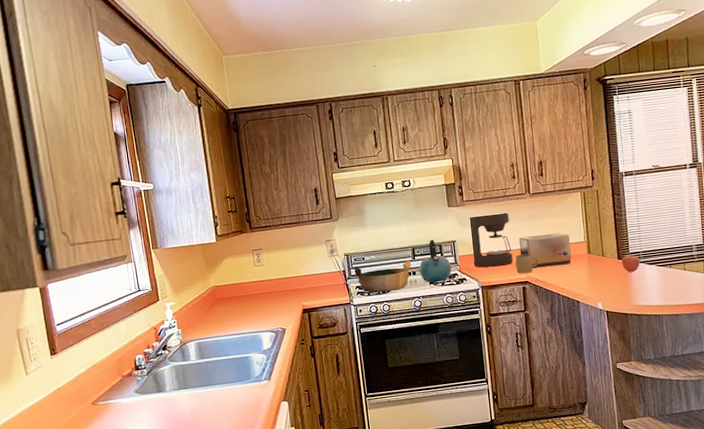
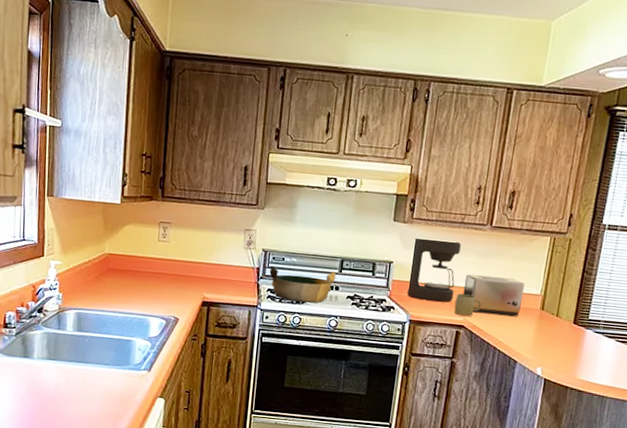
kettle: present [419,240,452,283] -> none [343,255,381,305]
fruit: present [621,251,641,273] -> none [576,317,599,342]

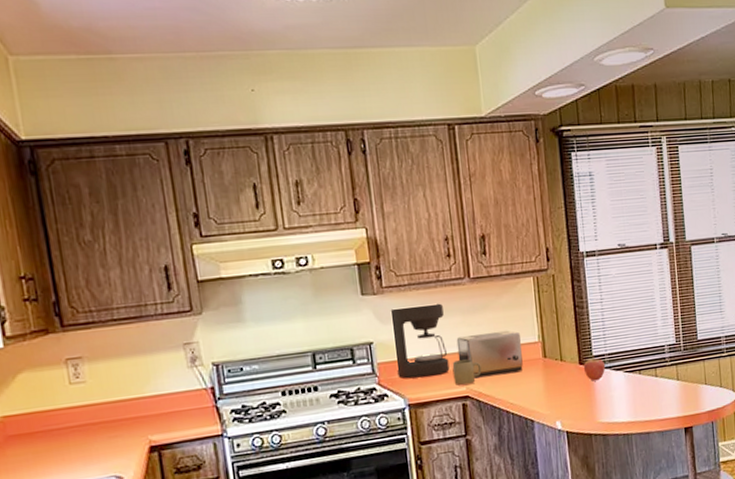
cooking pot: present [269,265,336,303] -> none [227,370,312,419]
fruit: none [576,317,599,342] -> present [583,354,606,381]

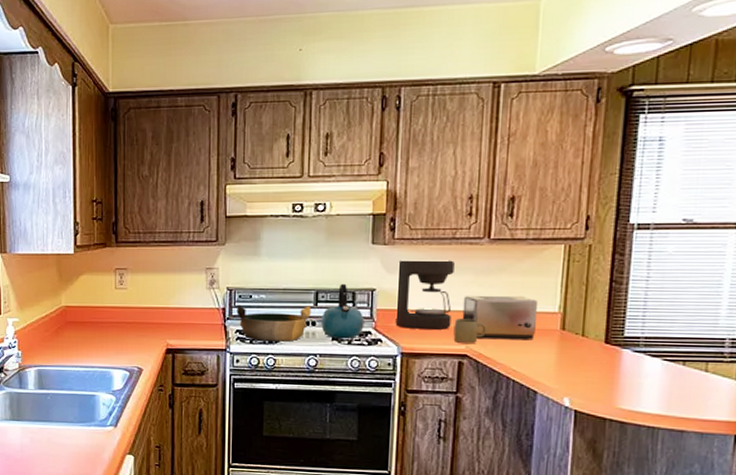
cooking pot: none [227,370,312,419] -> present [236,304,312,342]
kettle: none [322,341,368,402] -> present [321,284,365,339]
fruit: present [583,354,606,381] -> none [609,334,639,364]

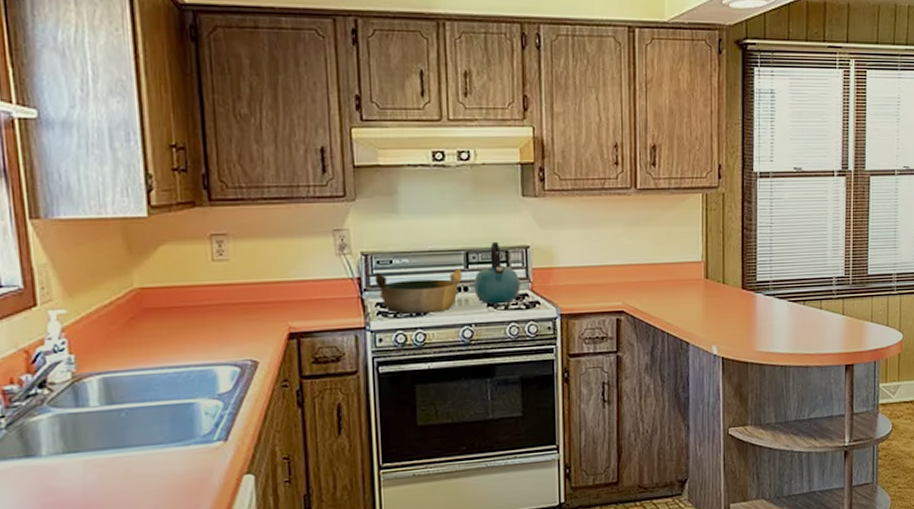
coffee maker: present [395,260,455,330] -> none [550,212,607,288]
mug: present [453,319,486,344] -> none [609,273,640,300]
toaster: present [462,295,537,340] -> none [616,246,683,294]

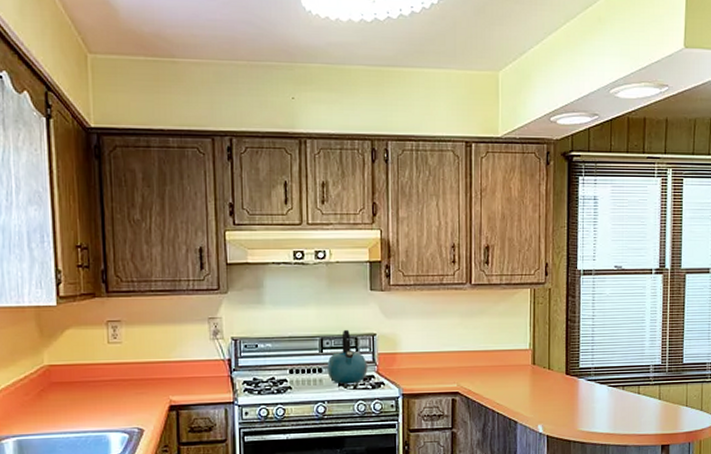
cooking pot: present [375,269,463,314] -> none [243,353,318,391]

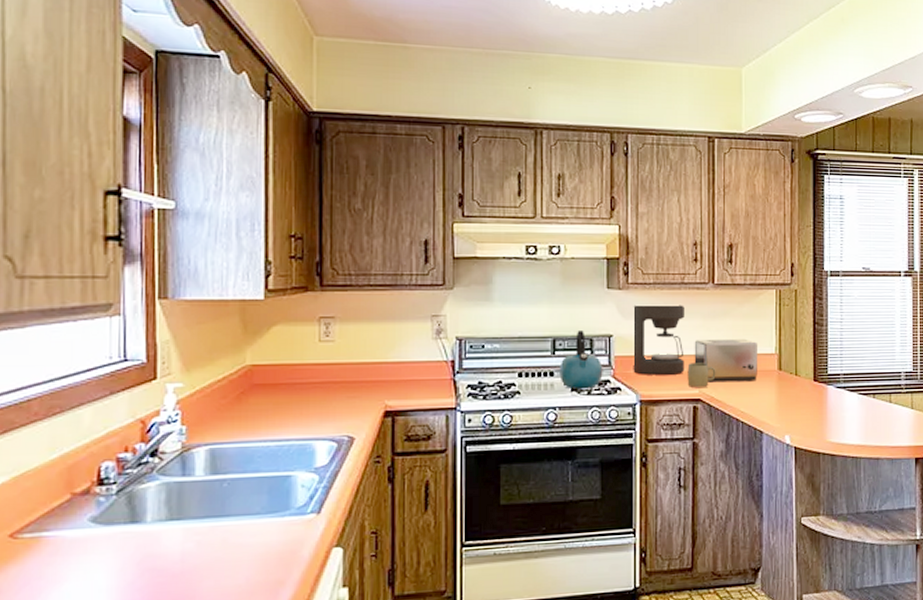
coffee maker: none [395,304,444,371] -> present [633,305,685,375]
mug: none [446,359,473,382] -> present [687,363,716,389]
toaster: none [452,335,512,377] -> present [694,338,757,383]

